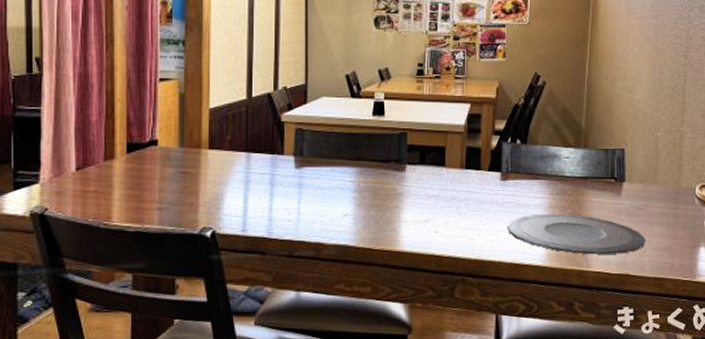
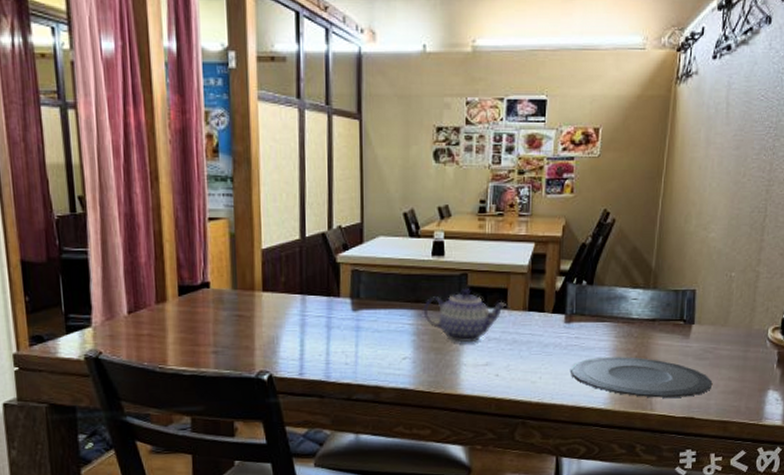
teapot: none [364,147,445,200] -> present [423,289,508,343]

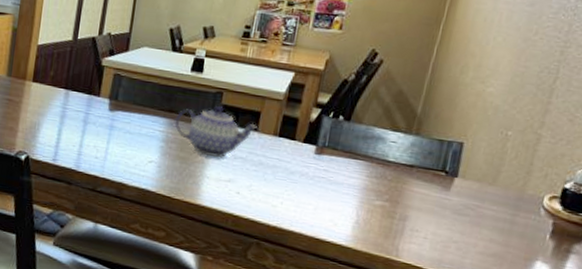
plate: present [571,357,712,398] -> none [314,193,470,251]

